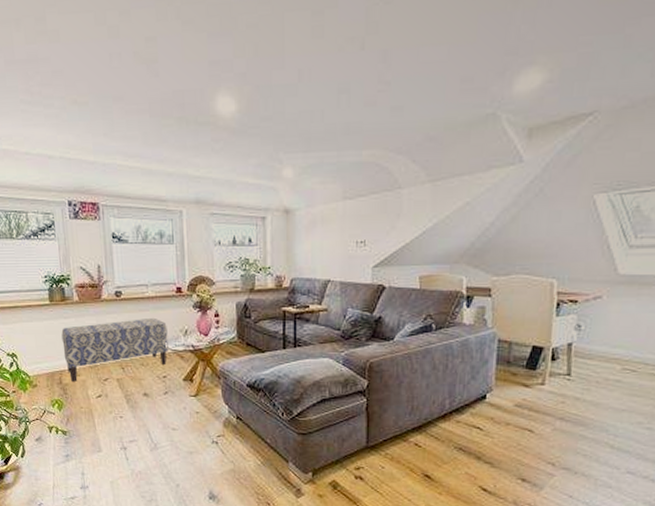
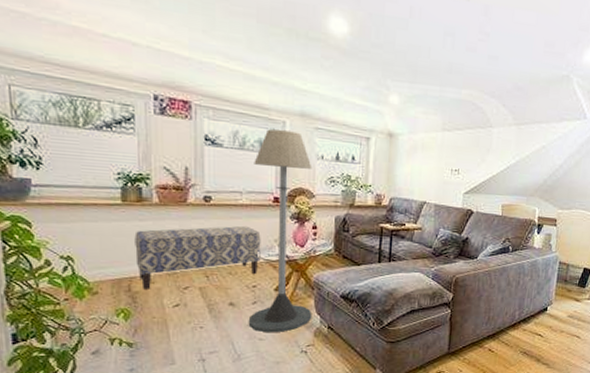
floor lamp: none [156,220,221,423] -> present [248,129,313,333]

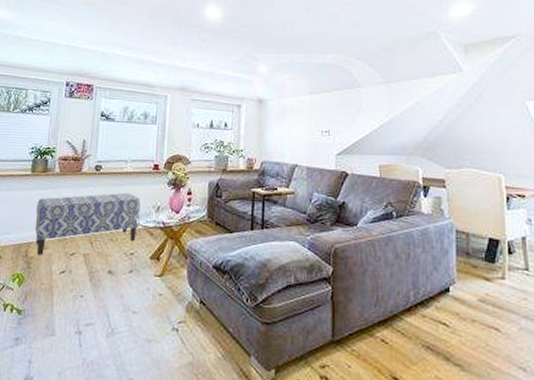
floor lamp: present [248,129,313,333] -> none [123,103,189,306]

